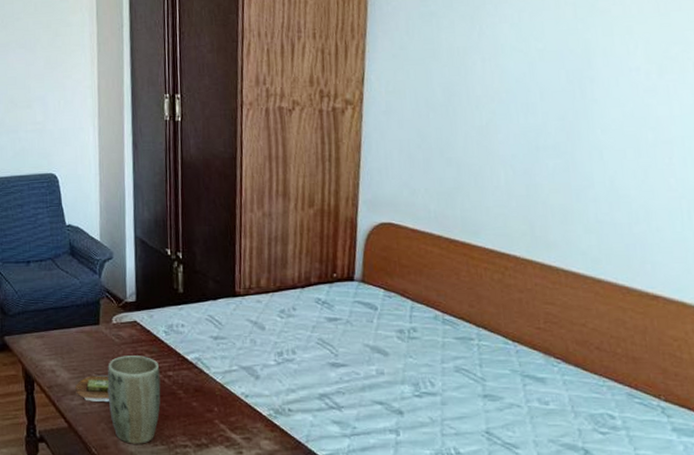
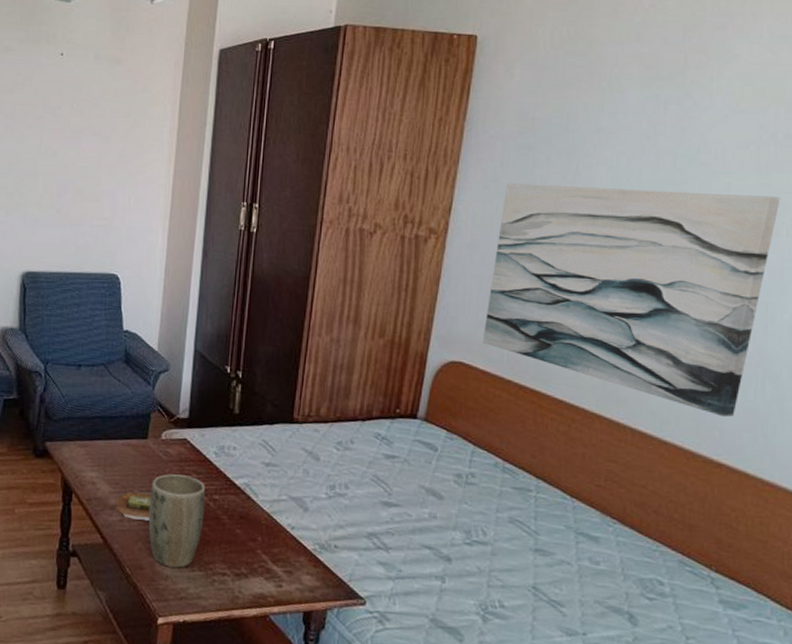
wall art: none [408,34,684,251] -> present [482,183,781,418]

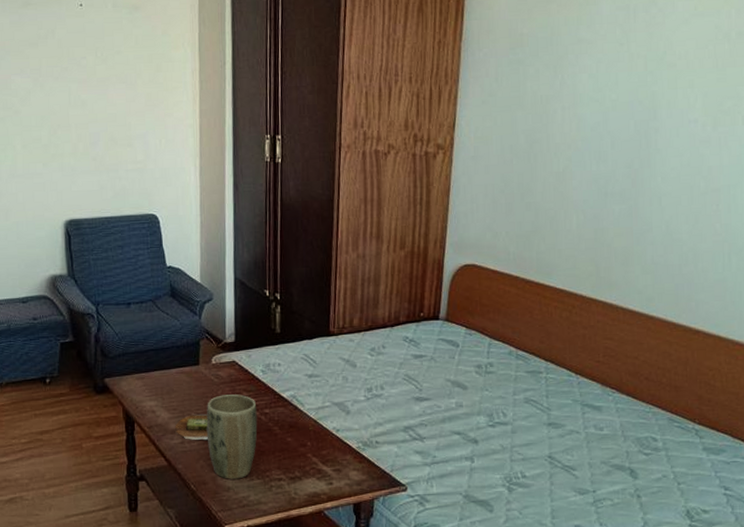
wall art: present [482,183,781,418] -> none [490,89,736,290]

